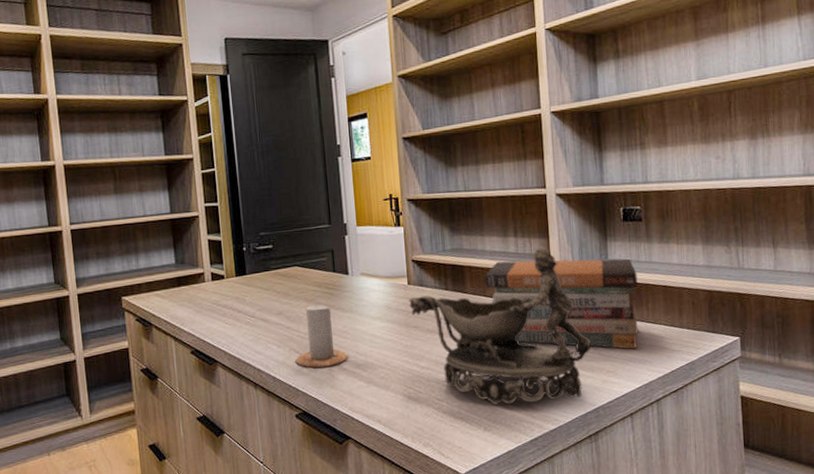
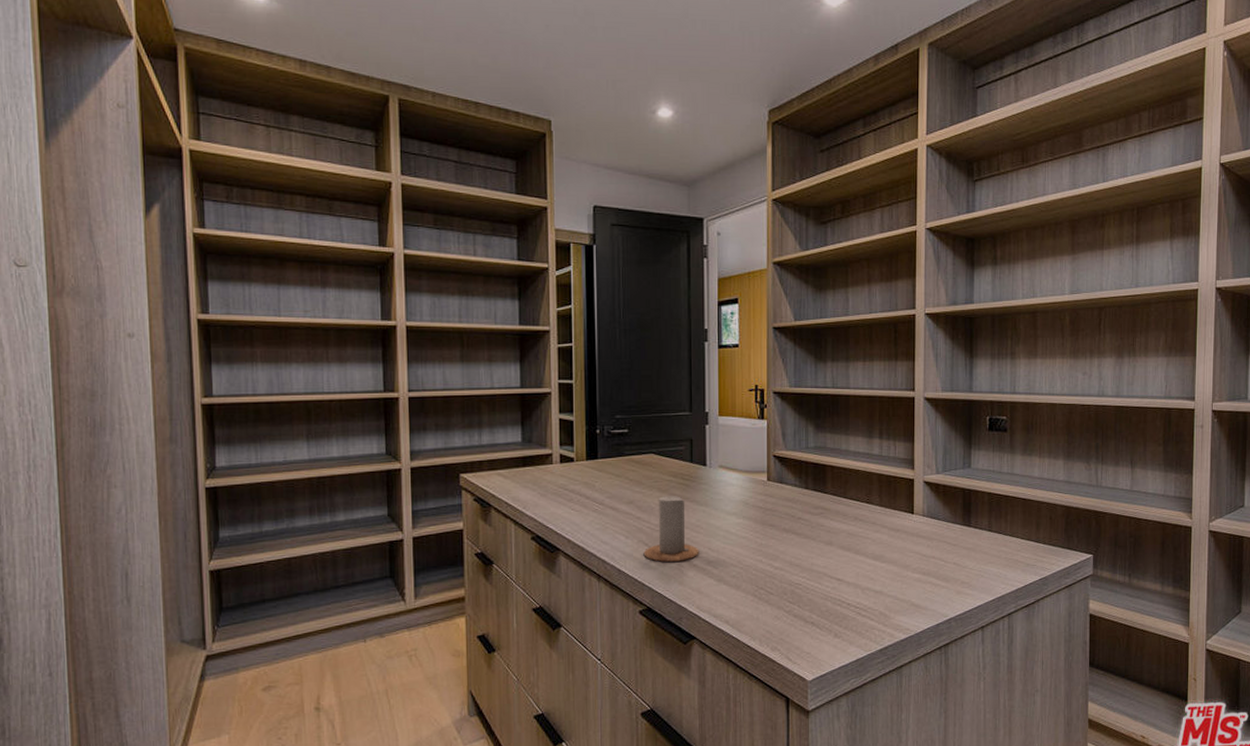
decorative bowl: present [409,246,591,405] -> none [767,451,948,611]
book stack: present [485,258,638,350] -> none [847,462,998,561]

